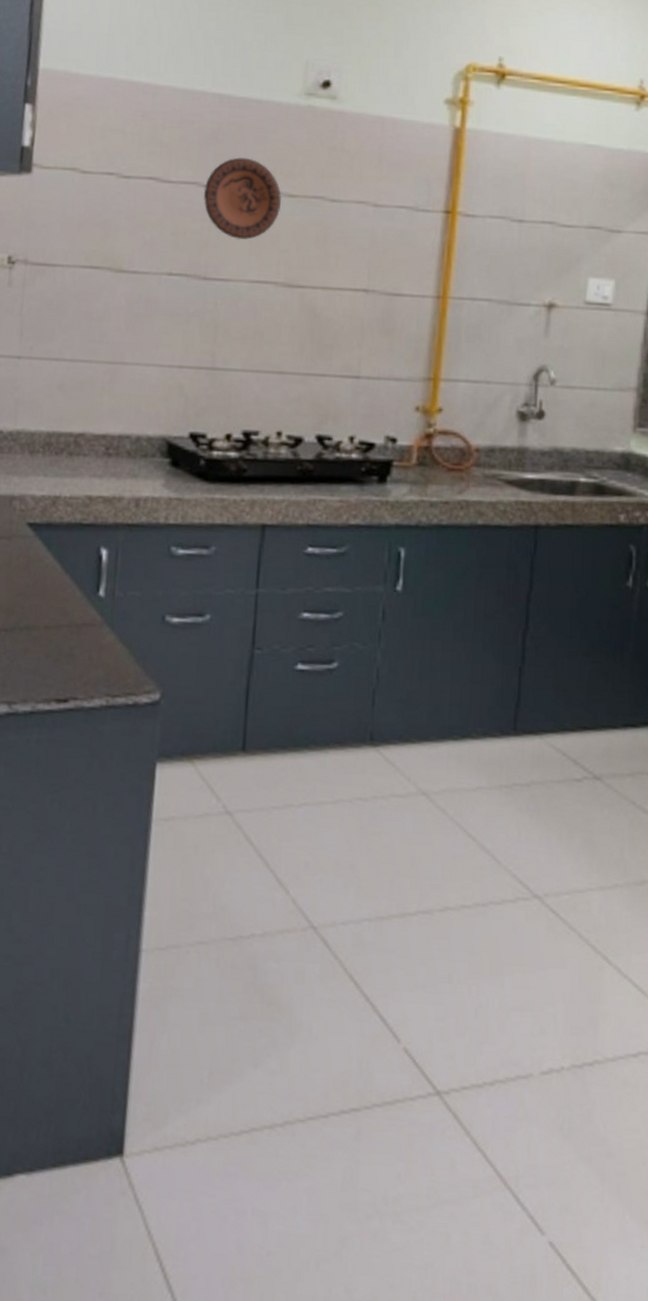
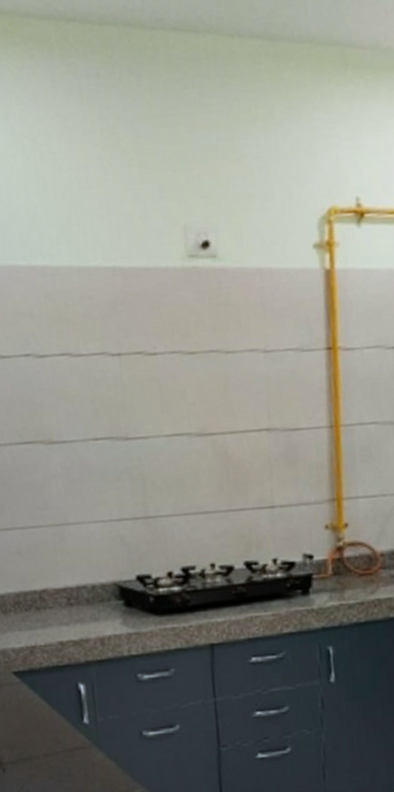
decorative plate: present [203,157,282,241] -> none [112,323,183,400]

